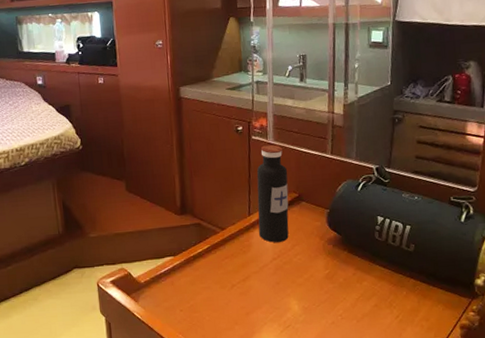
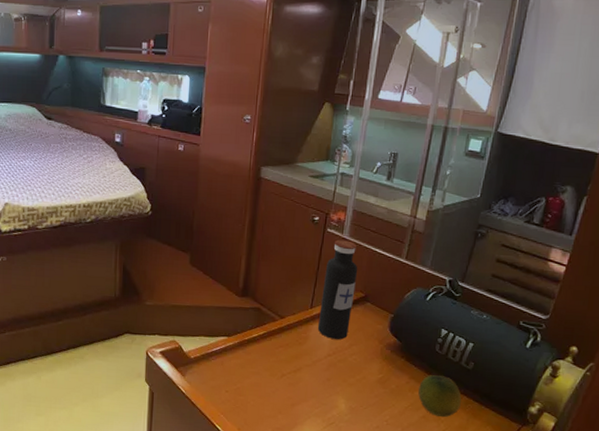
fruit: none [366,262,409,303] -> present [418,375,462,417]

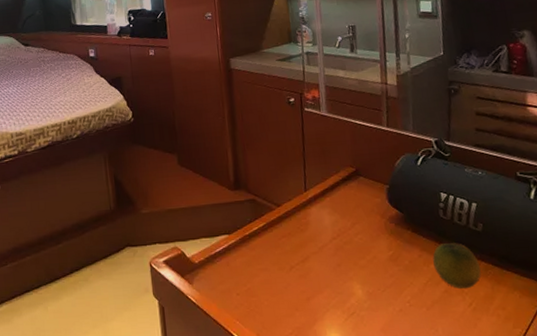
water bottle: present [317,239,358,339] -> none [311,117,348,221]

